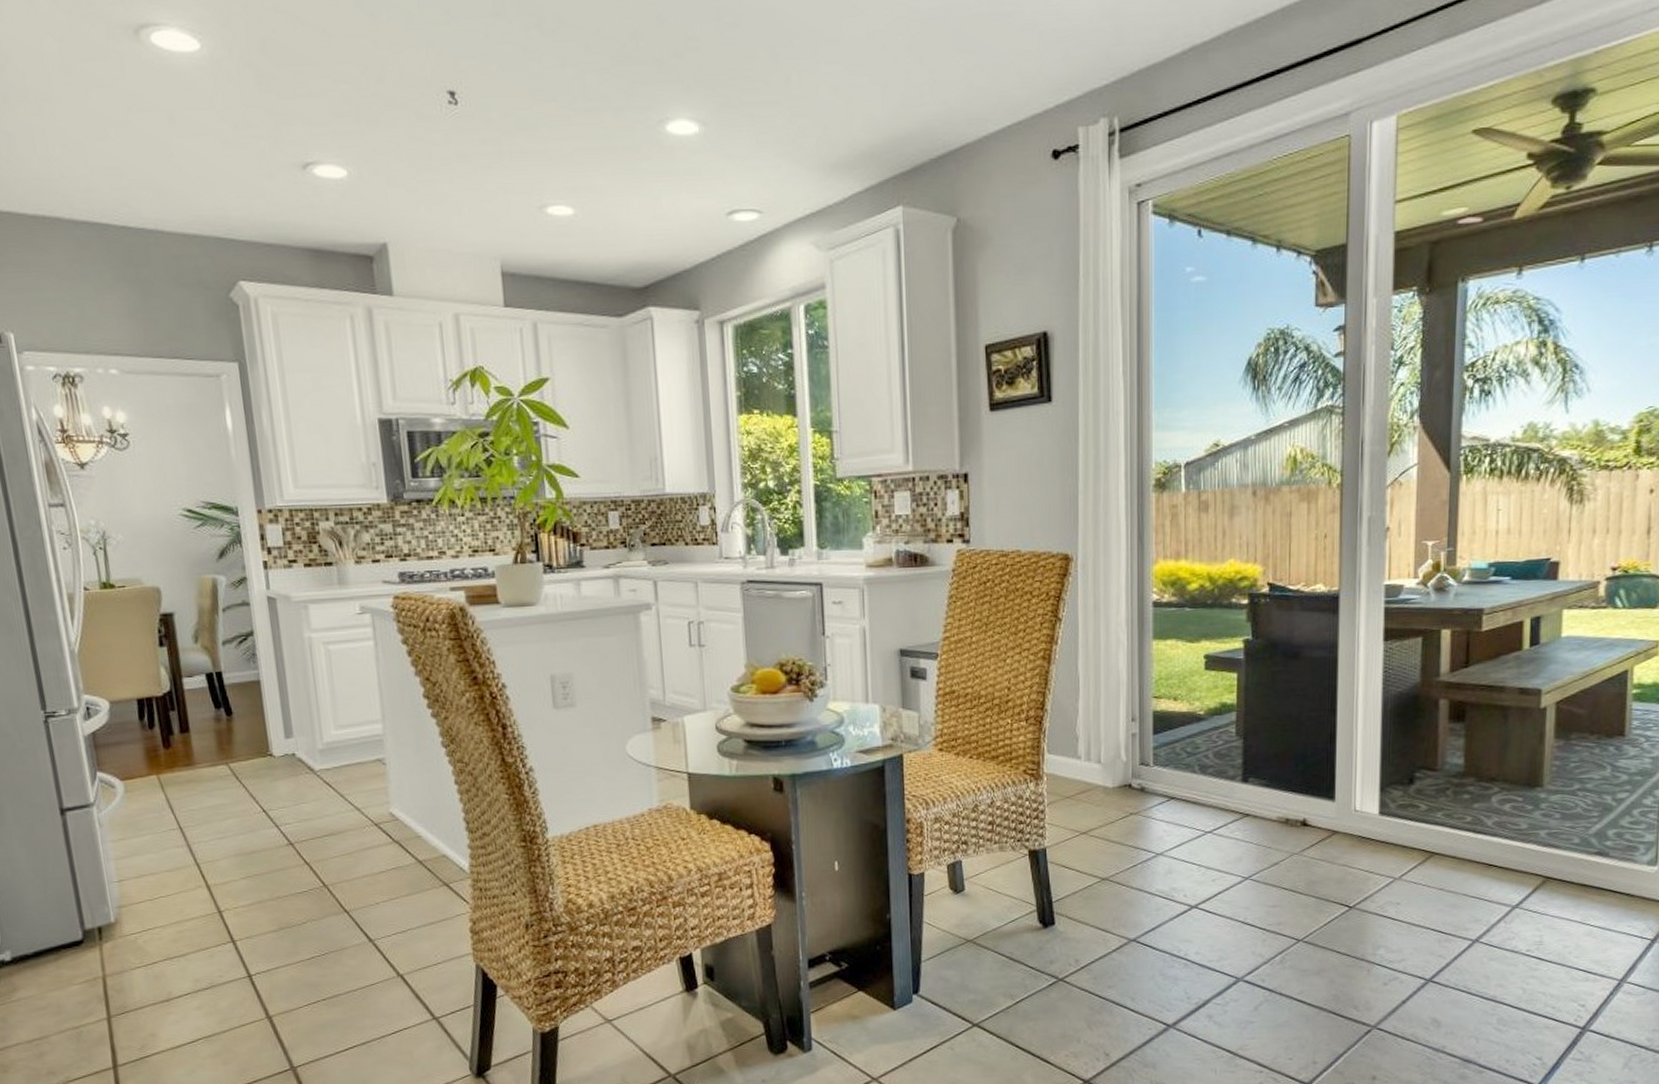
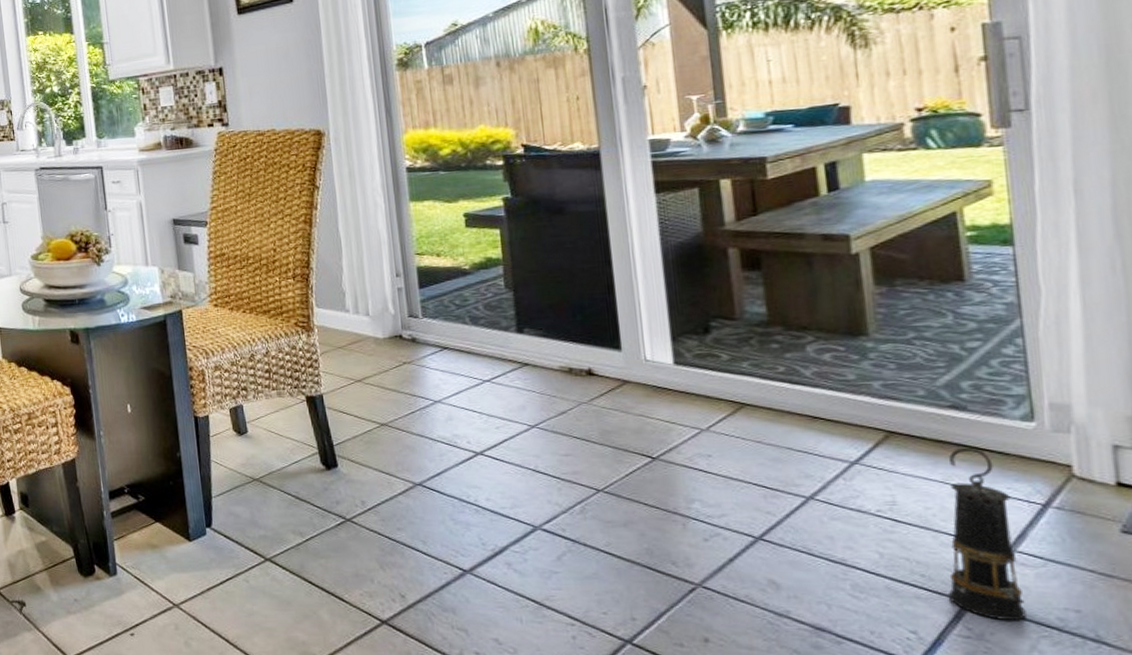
lantern: none [1570,890,1629,1044] -> present [947,447,1026,621]

